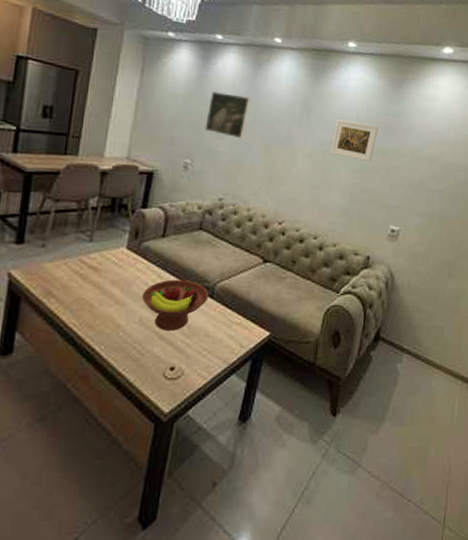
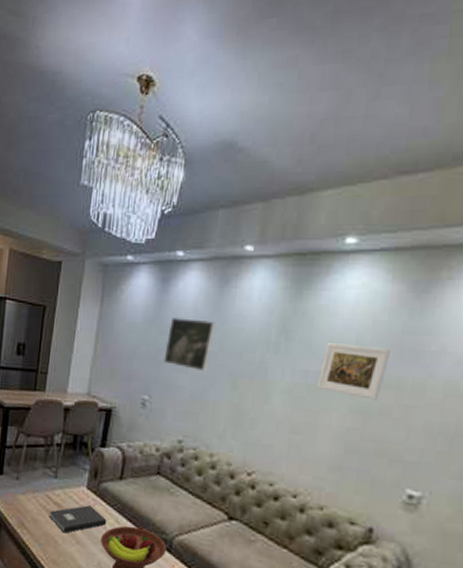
book: none [82,265,149,295] -> present [48,505,107,533]

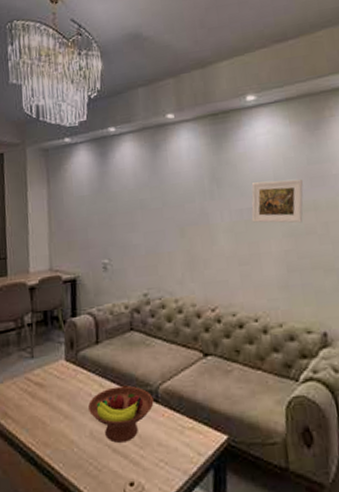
book: present [48,505,107,533] -> none [31,377,92,412]
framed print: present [163,318,216,372] -> none [115,182,156,228]

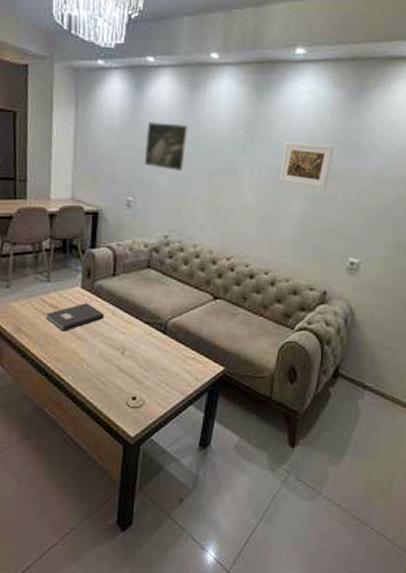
book: none [31,377,92,412] -> present [45,303,105,331]
fruit bowl: present [87,386,154,443] -> none [99,316,162,364]
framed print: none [115,182,156,228] -> present [144,122,190,172]

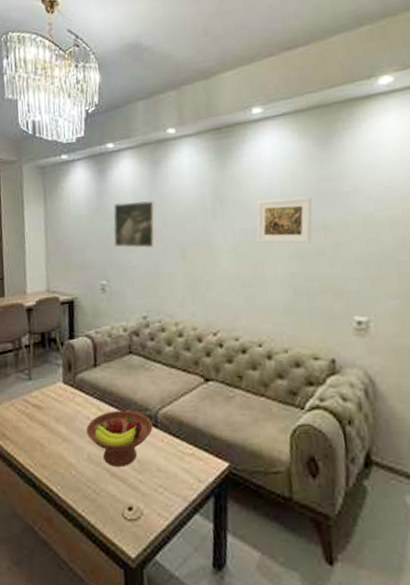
book: present [45,303,105,331] -> none [29,400,90,434]
fruit bowl: none [99,316,162,364] -> present [85,410,153,467]

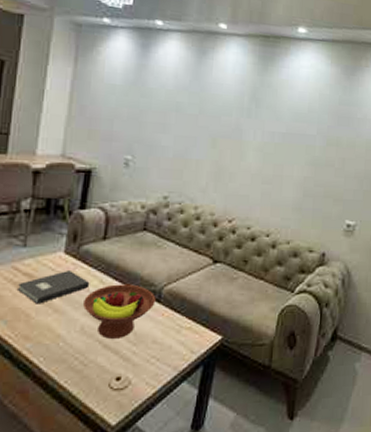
book: none [29,400,90,434] -> present [16,271,90,304]
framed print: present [113,200,156,249] -> none [146,82,196,133]
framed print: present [256,197,312,244] -> none [281,110,331,155]

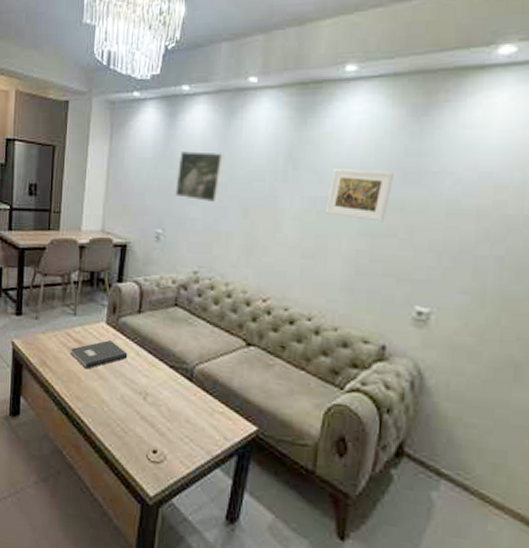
fruit bowl: present [82,284,156,339] -> none [122,358,188,412]
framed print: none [146,82,196,133] -> present [175,151,225,203]
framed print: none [281,110,331,155] -> present [325,169,393,222]

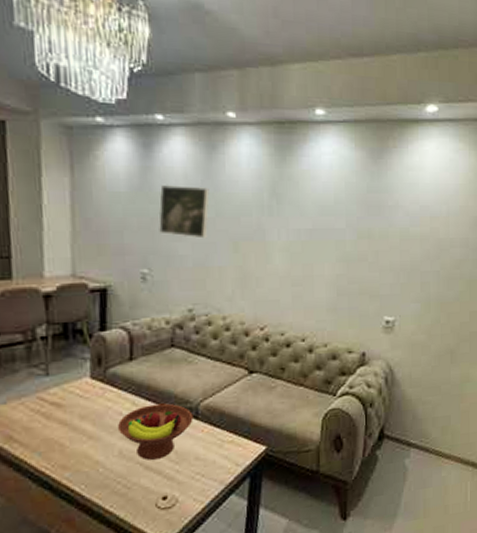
book: present [70,340,128,369] -> none [45,395,122,433]
fruit bowl: none [122,358,188,412] -> present [117,403,193,460]
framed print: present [325,169,393,222] -> none [308,203,361,249]

